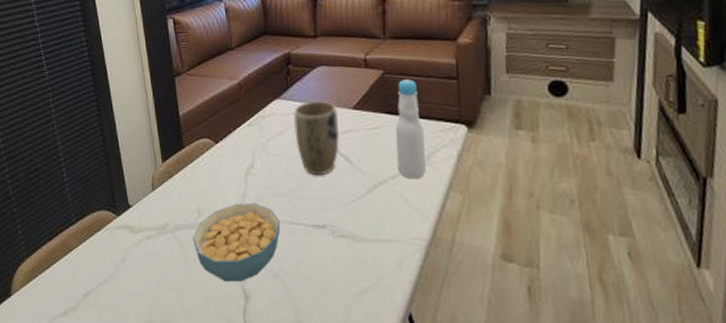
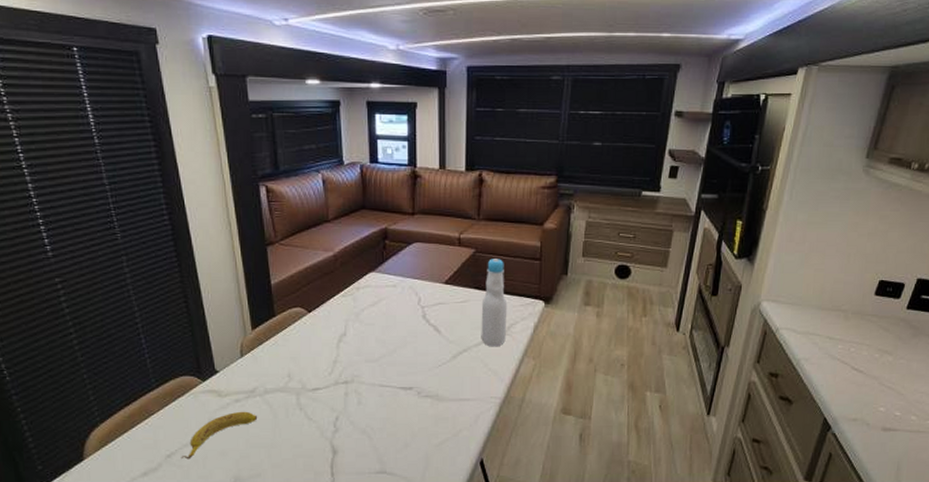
banana: none [97,249,169,300] -> present [181,411,258,460]
cereal bowl: present [192,203,281,283] -> none [282,368,370,439]
plant pot: present [294,100,339,174] -> none [388,274,431,342]

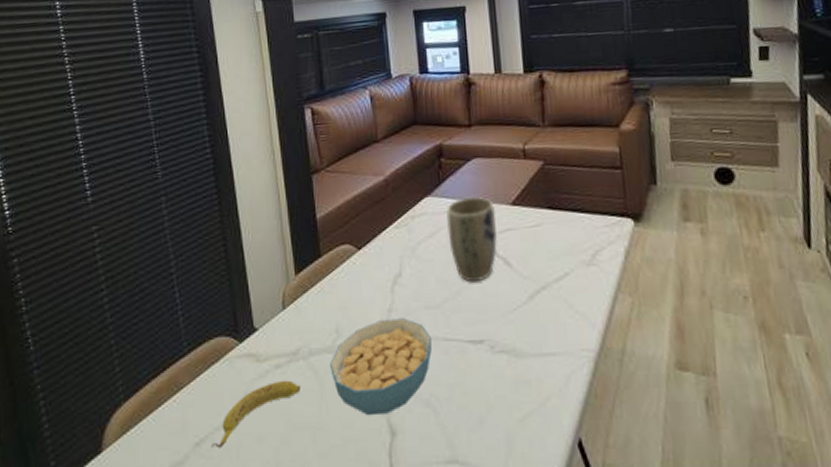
cereal bowl: none [282,368,370,439] -> present [329,318,433,416]
plant pot: none [388,274,431,342] -> present [447,197,497,281]
bottle: present [481,259,508,347] -> none [557,170,592,282]

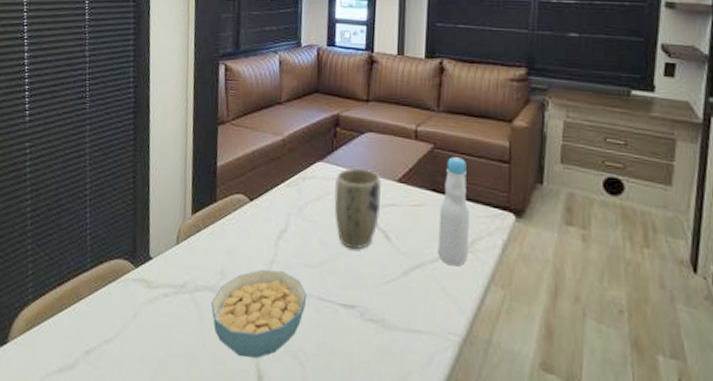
banana: present [211,380,301,449] -> none [99,308,184,360]
bottle: none [557,170,592,282] -> present [438,157,470,266]

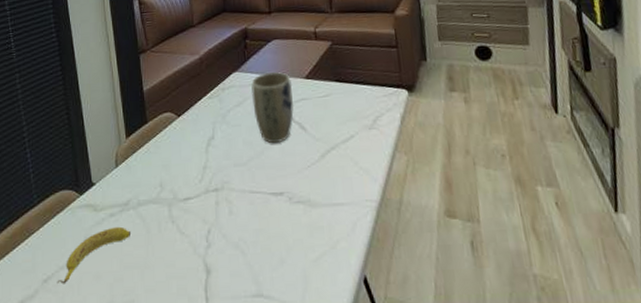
banana: none [99,308,184,360] -> present [57,226,132,284]
cereal bowl: present [210,269,308,359] -> none [154,174,241,257]
bottle: present [438,157,470,266] -> none [344,49,374,143]

